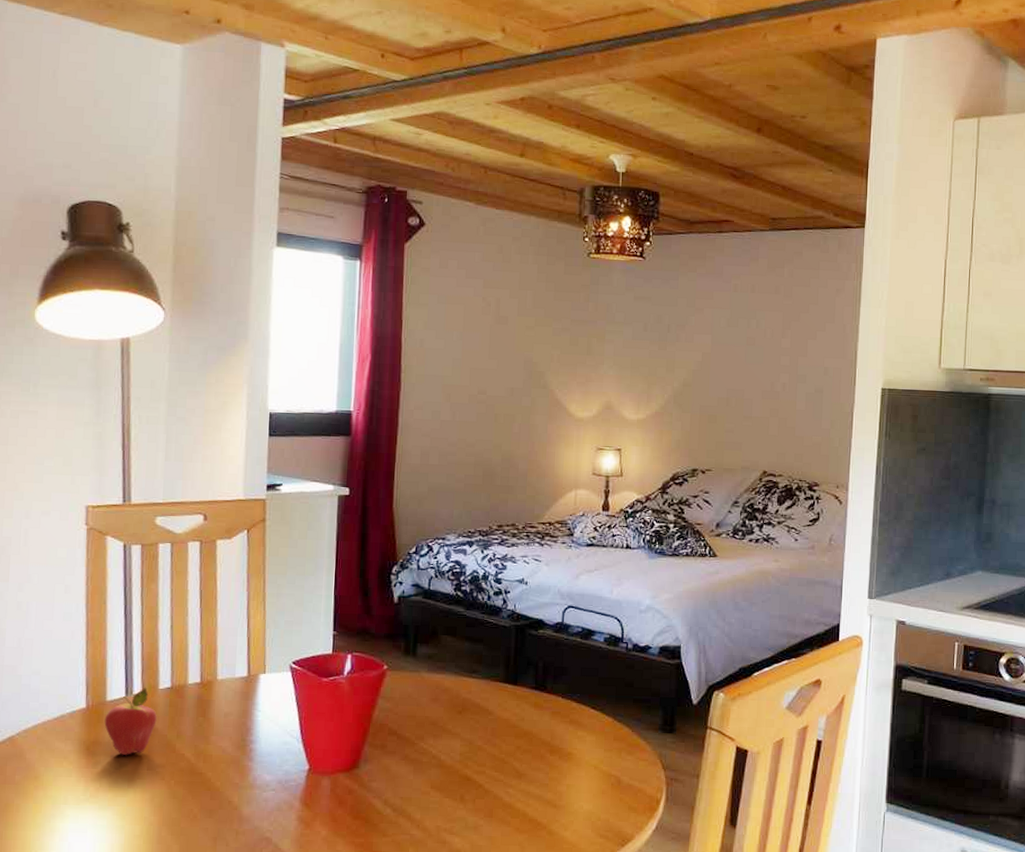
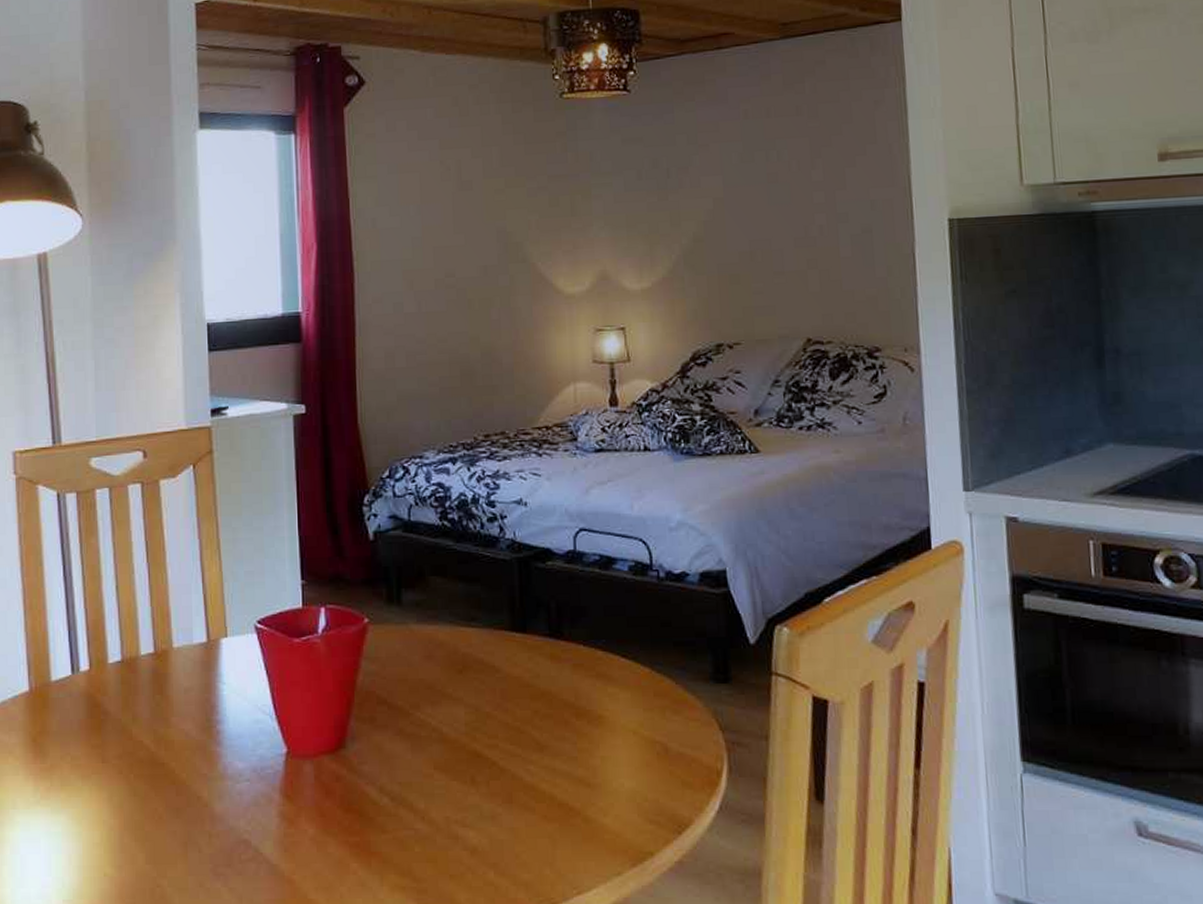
fruit: present [104,687,157,755] -> none [50,662,108,746]

